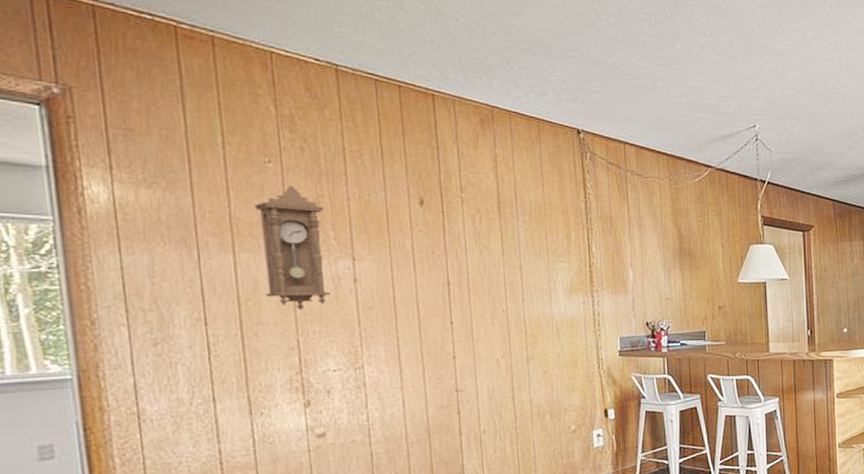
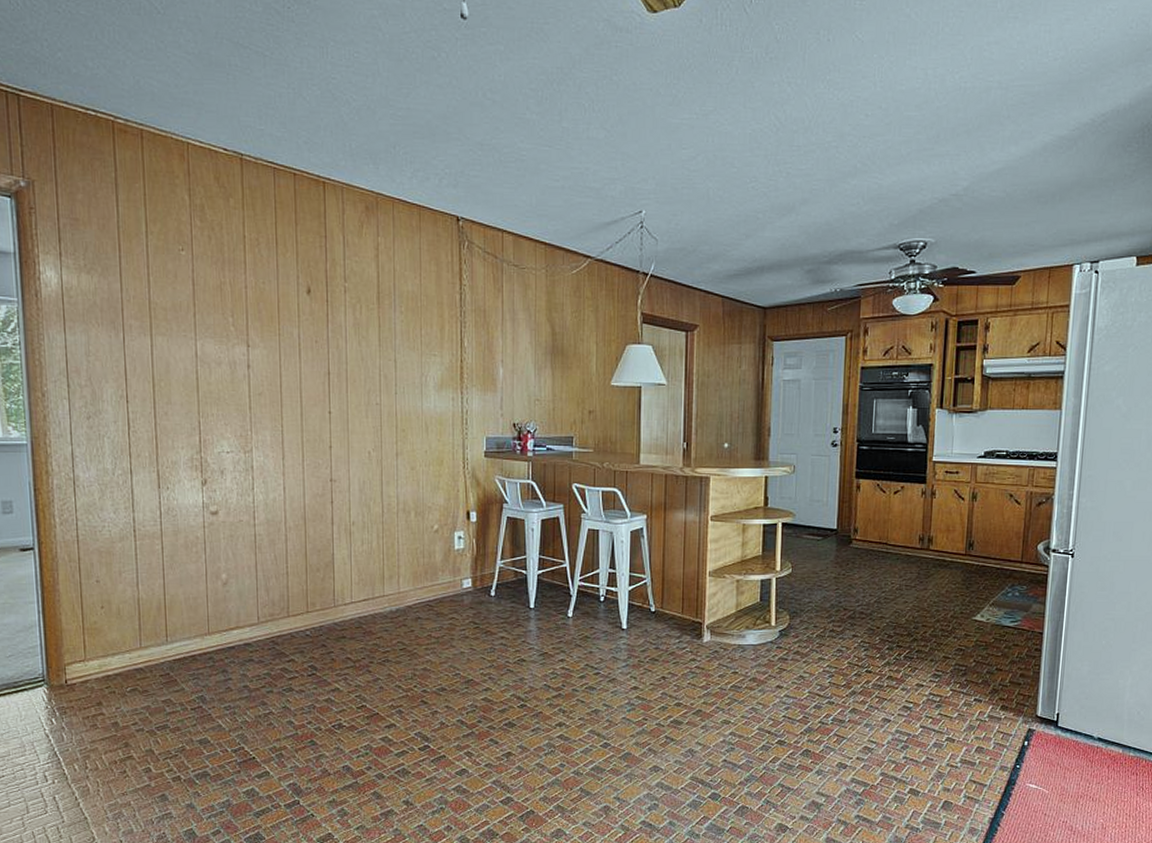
pendulum clock: present [255,185,331,311] -> none [169,273,228,394]

